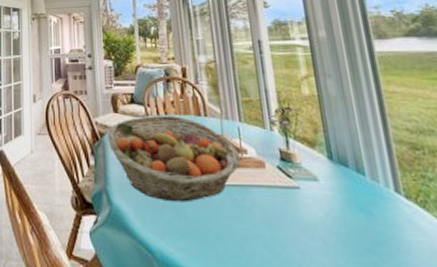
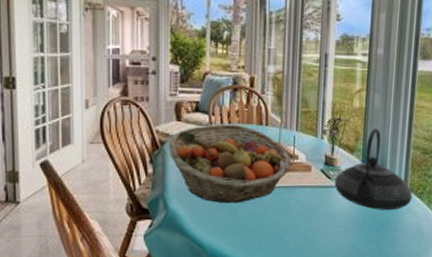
teapot: none [297,118,413,222] -> present [334,128,413,210]

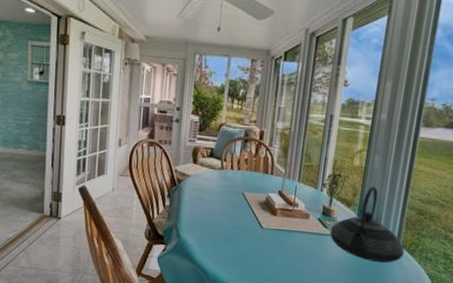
fruit basket: present [168,124,293,204] -> none [184,169,293,240]

